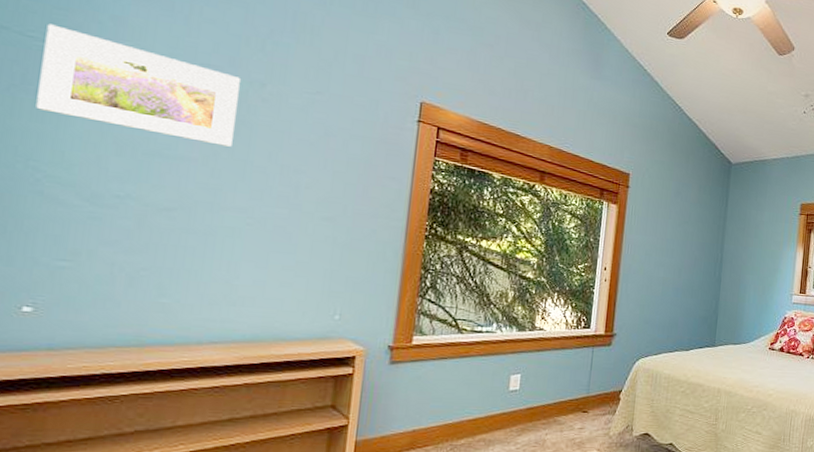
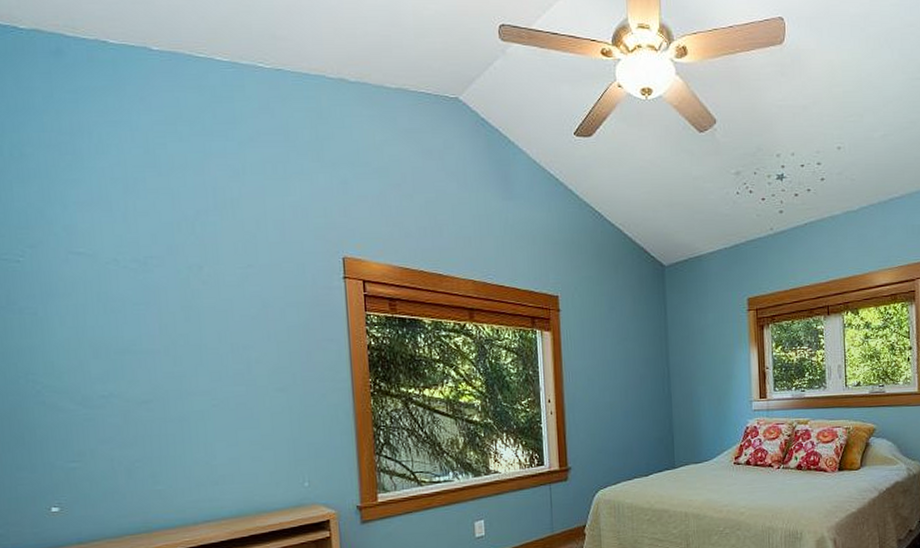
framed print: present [36,24,240,147] -> none [15,244,186,334]

